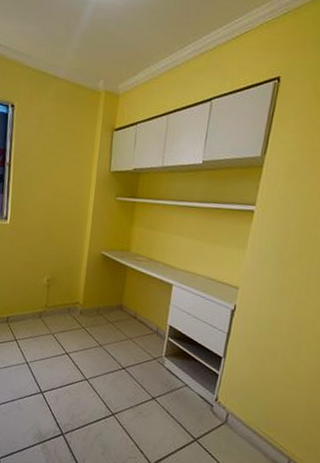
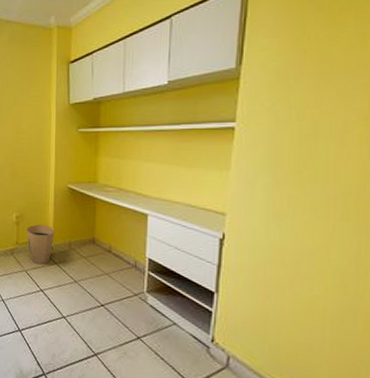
trash can: none [57,288,85,329] -> present [27,224,55,265]

